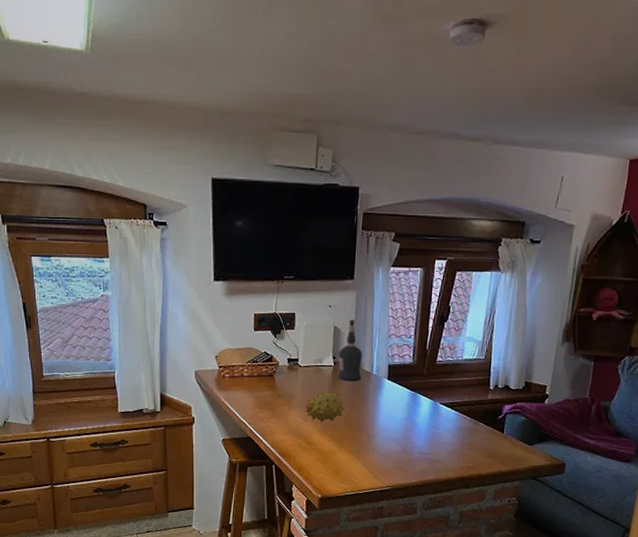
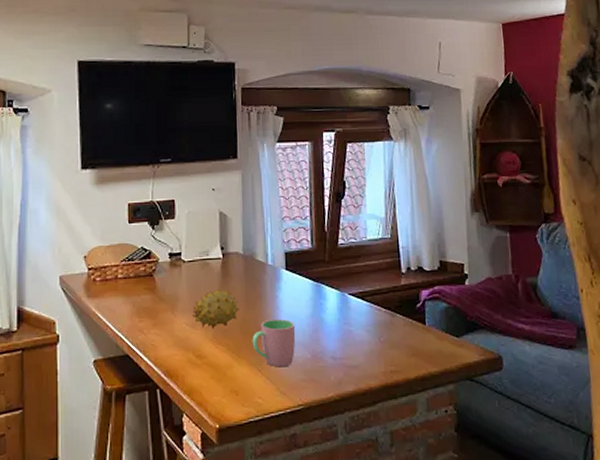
liquor bottle: present [337,320,363,381] -> none [226,203,256,274]
cup: none [353,419,391,457] -> present [252,319,296,368]

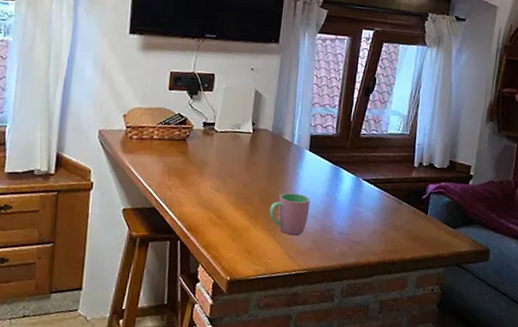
fruit: present [192,289,240,330] -> none [218,160,262,195]

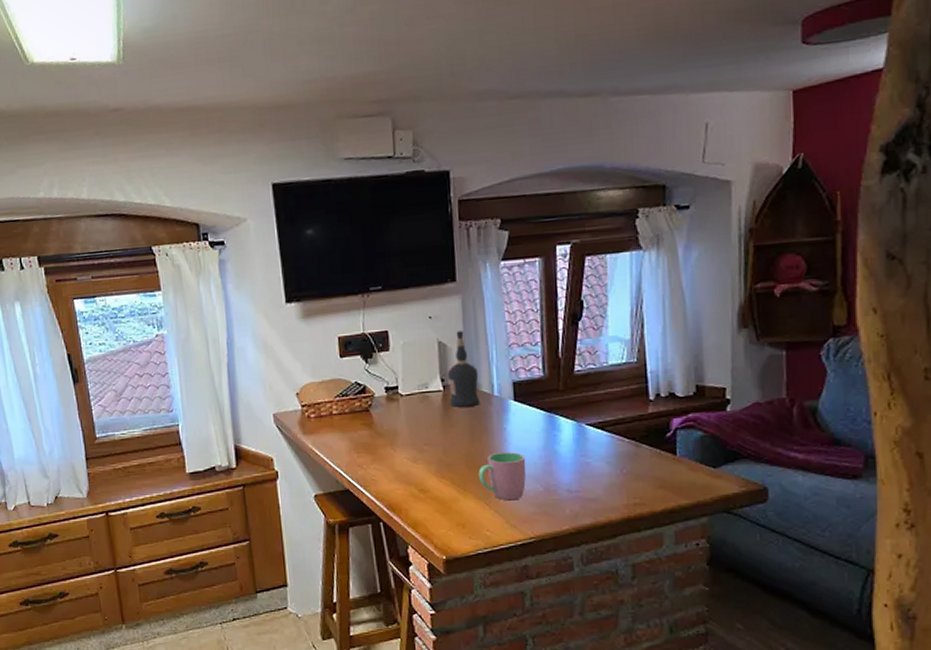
liquor bottle: none [255,85,285,150] -> present [447,331,481,407]

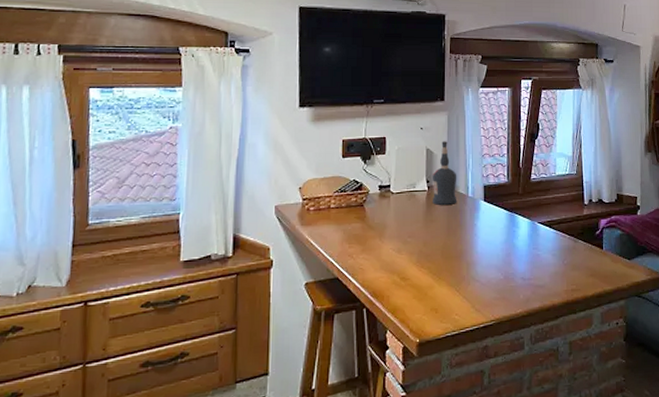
cup: present [478,452,527,501] -> none [451,245,491,288]

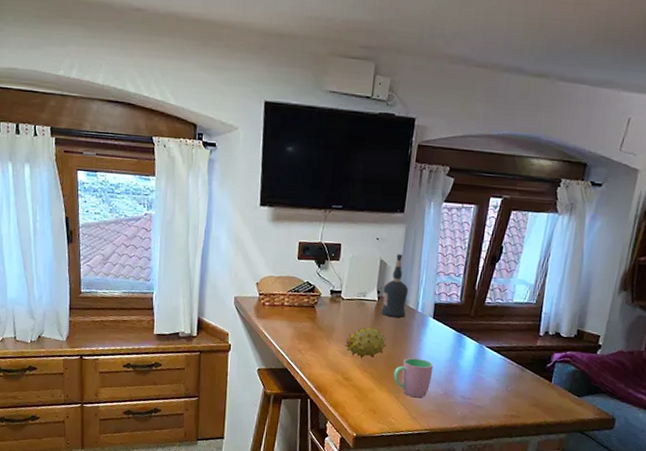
fruit: none [399,218,442,254] -> present [345,326,387,359]
cup: none [451,245,491,288] -> present [393,358,434,398]

